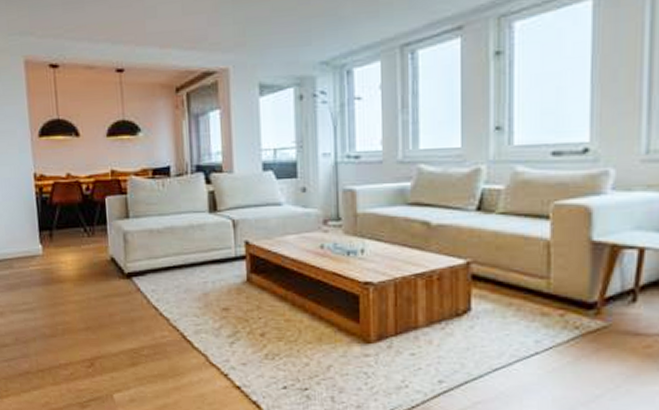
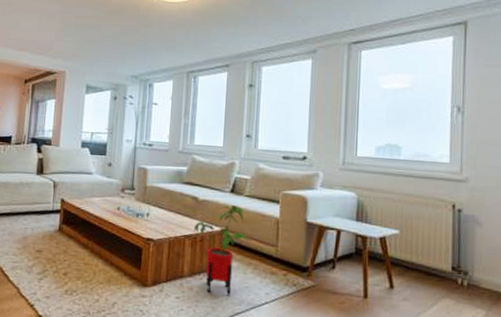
house plant: none [427,228,506,348] -> present [193,205,248,296]

